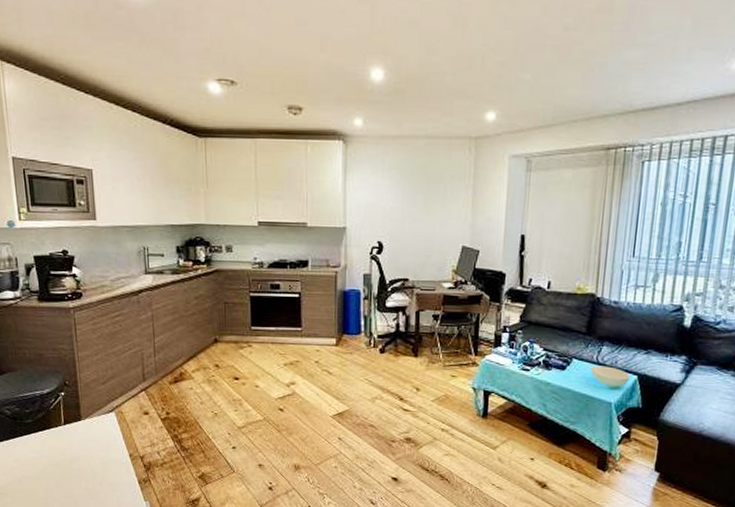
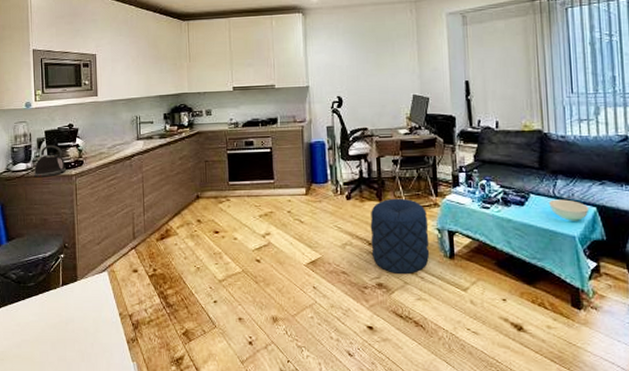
kettle: none [24,272,62,309] -> present [34,144,66,178]
pouf: none [402,354,465,430] -> present [370,198,430,273]

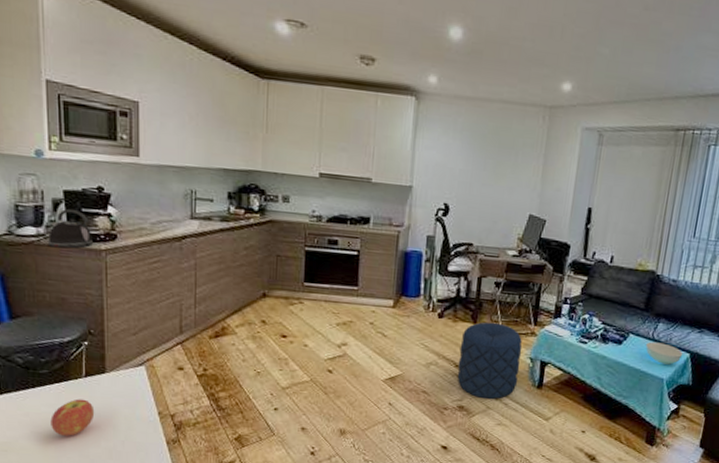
fruit: none [36,306,70,342] -> present [50,399,95,436]

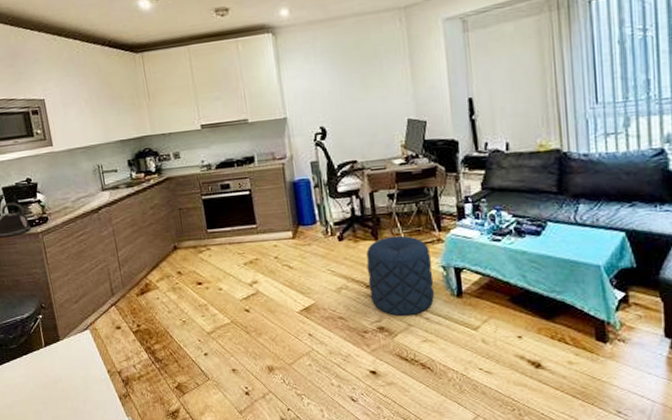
fruit: present [50,399,95,436] -> none [25,367,58,402]
bowl: present [645,341,684,365] -> none [570,225,617,250]

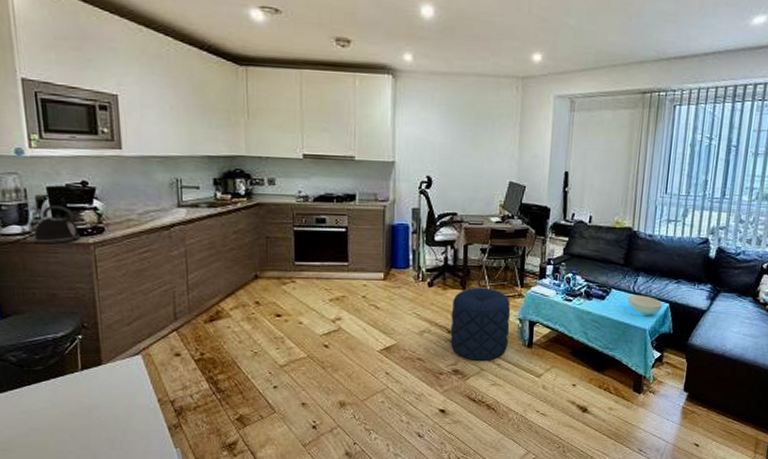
bowl: none [570,225,617,250] -> present [627,295,663,316]

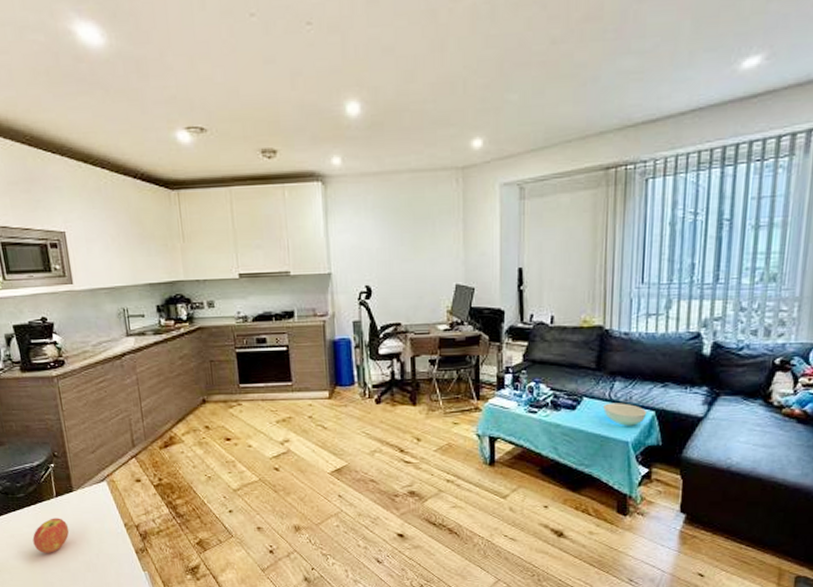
kettle: present [34,204,80,245] -> none [6,341,45,380]
fruit: none [48,392,94,430] -> present [32,518,70,553]
pouf: present [450,287,511,361] -> none [402,402,468,481]

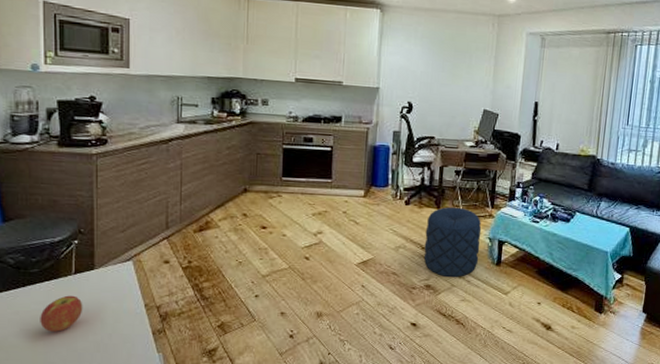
pouf: none [402,402,468,481] -> present [423,207,482,277]
bowl: present [603,403,648,426] -> none [591,218,624,239]

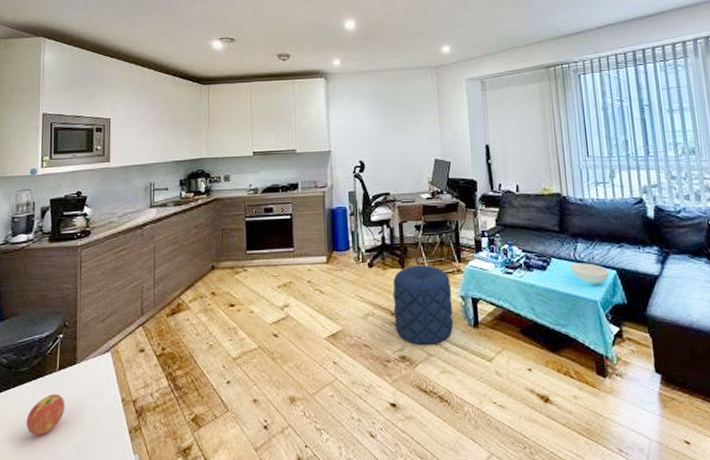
bowl: none [591,218,624,239] -> present [570,263,610,285]

